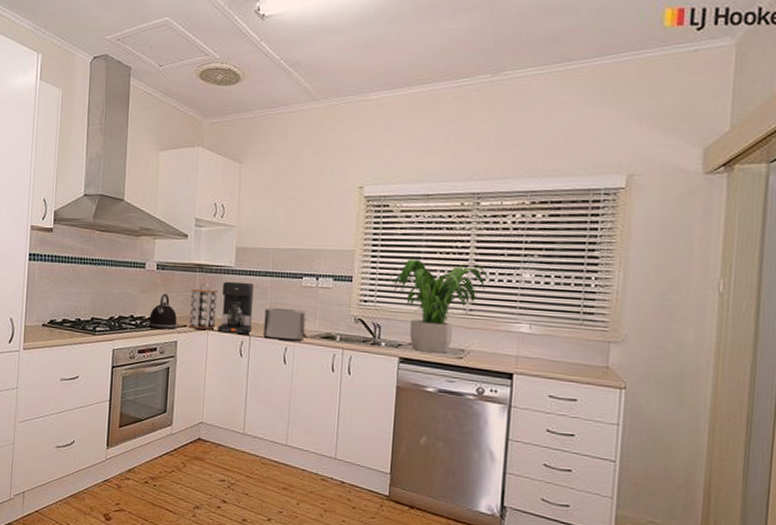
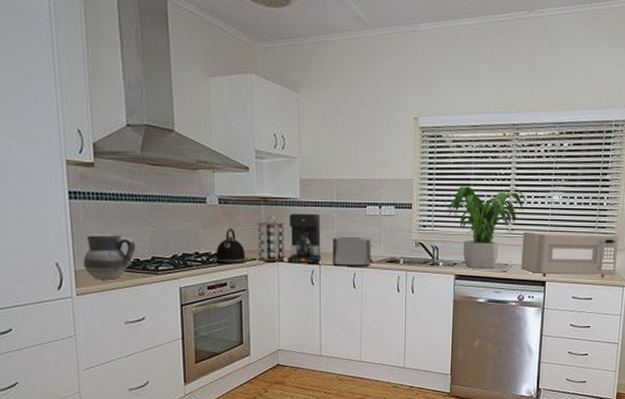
ceramic jug: none [33,292,79,337] -> present [83,234,136,280]
microwave: none [481,313,614,375] -> present [521,231,620,278]

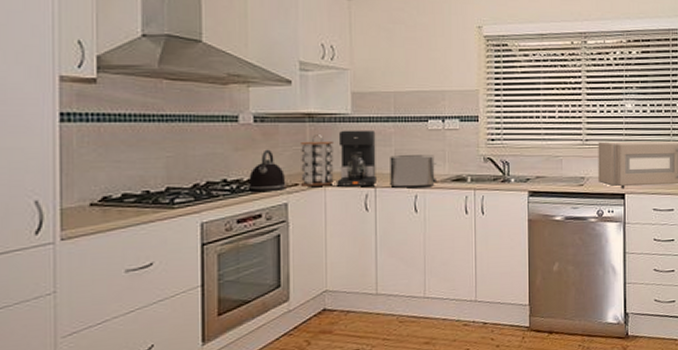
ceramic jug: present [83,234,136,280] -> none [74,162,146,219]
potted plant: present [444,186,527,269] -> none [513,96,600,184]

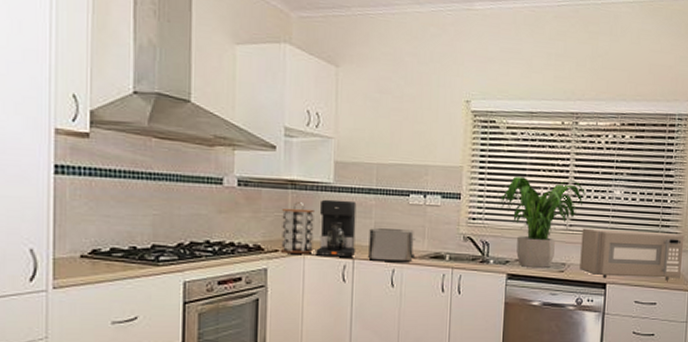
kettle: present [247,149,286,193] -> none [229,213,267,257]
potted plant: none [513,96,600,184] -> present [496,176,586,269]

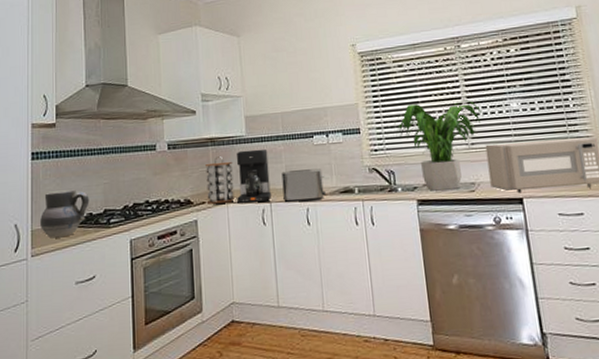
ceramic jug: none [66,215,133,271] -> present [40,189,89,239]

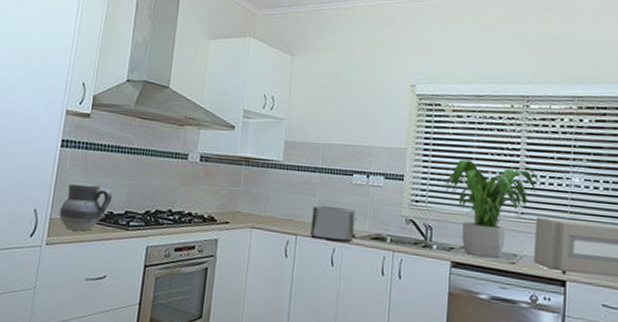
spice rack: present [205,156,235,205] -> none [231,178,264,228]
coffee maker: present [237,148,272,204] -> none [262,176,303,234]

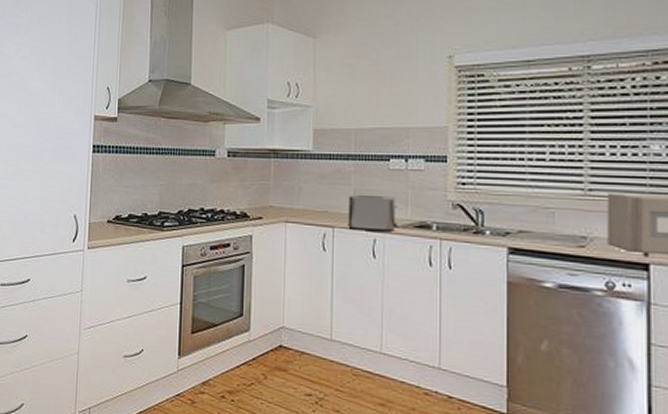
ceramic jug: present [59,182,113,232] -> none [98,186,145,234]
potted plant: present [440,160,540,259] -> none [489,134,610,243]

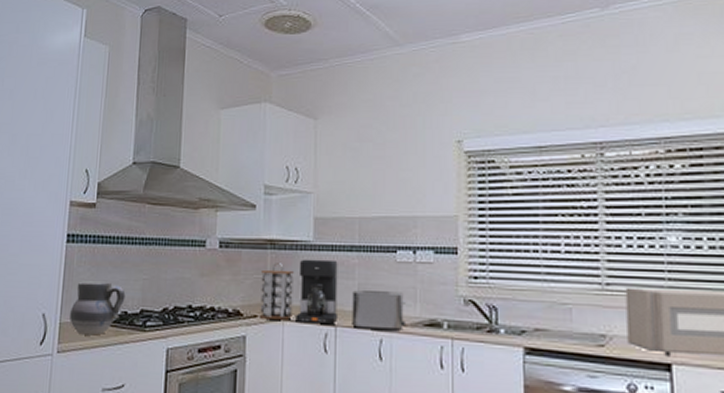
ceramic jug: none [98,186,145,234] -> present [70,281,126,336]
spice rack: none [265,170,295,223] -> present [260,263,294,321]
coffee maker: none [297,167,336,226] -> present [295,259,339,325]

